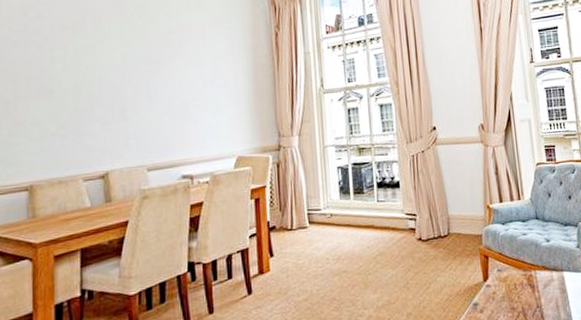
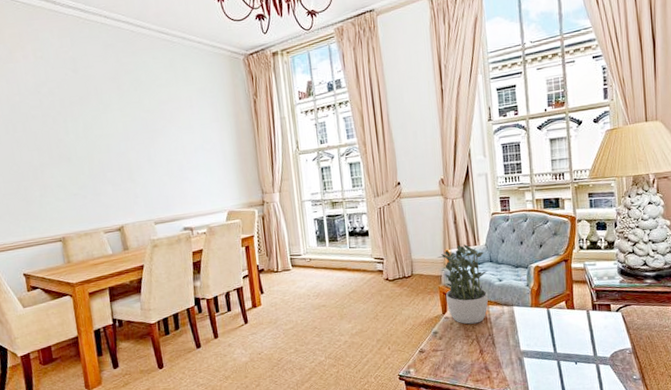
potted plant: none [477,199,535,294] -> present [437,244,488,325]

